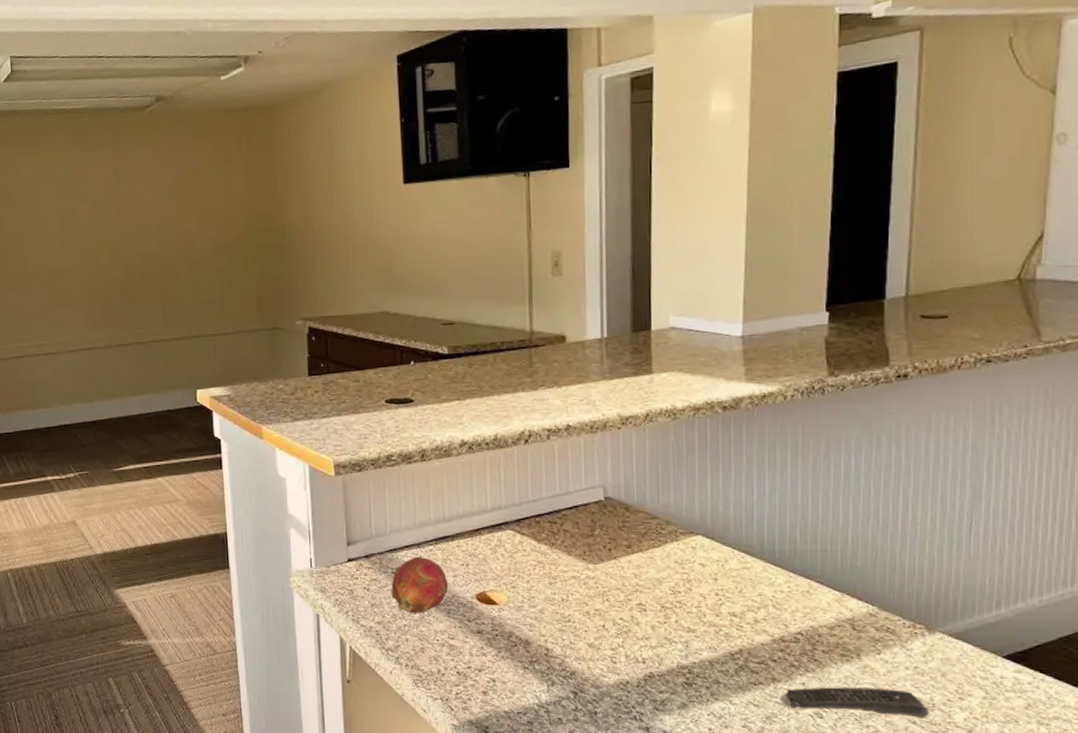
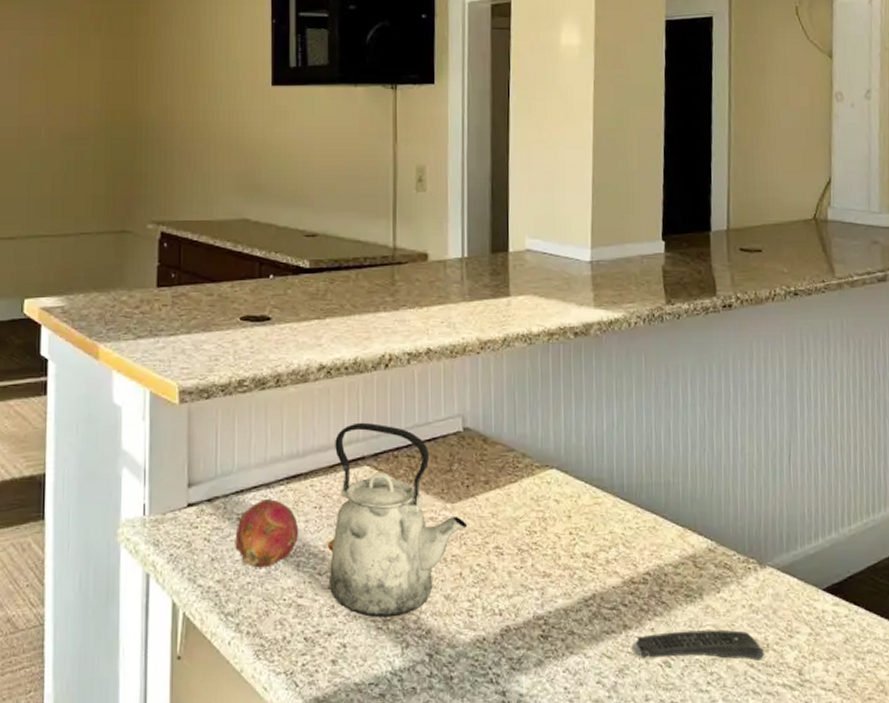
kettle: none [478,492,610,660] -> present [330,422,468,618]

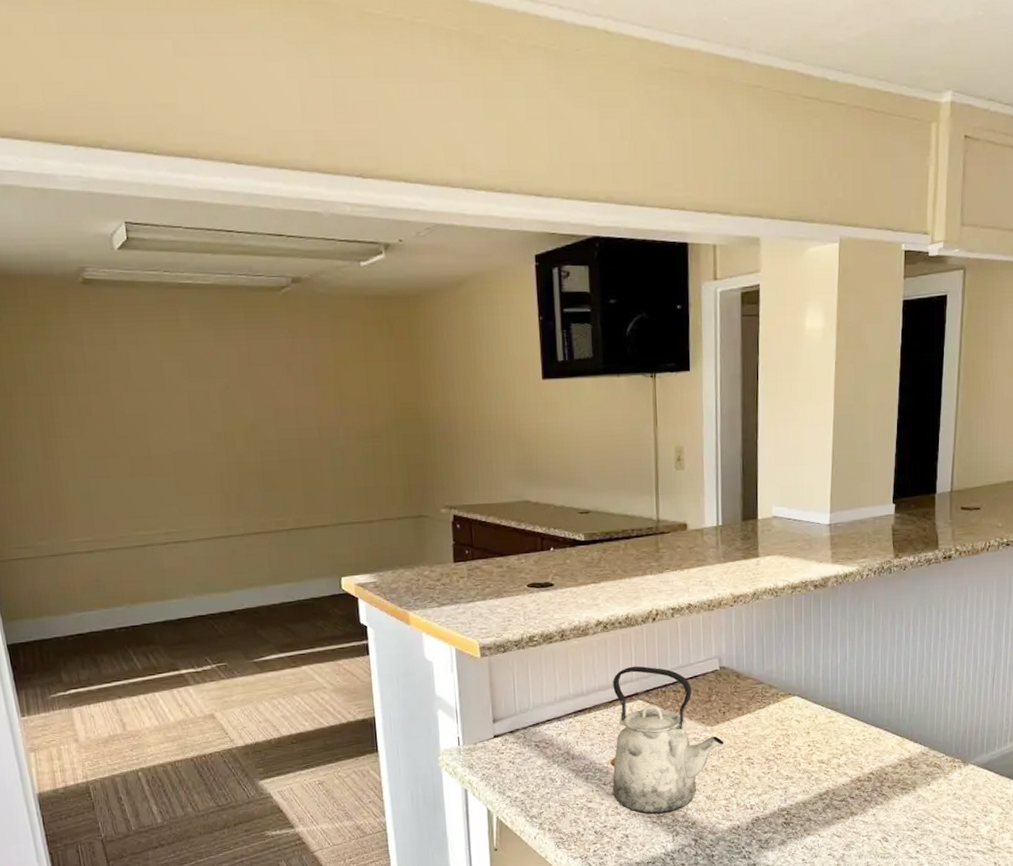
fruit: present [235,499,299,568] -> none [534,729,587,782]
remote control: present [631,629,764,661] -> none [857,813,963,836]

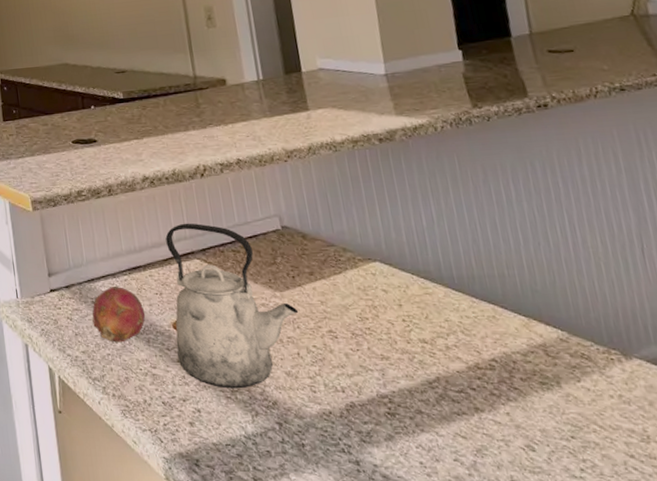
fruit: none [534,729,587,782] -> present [92,287,146,343]

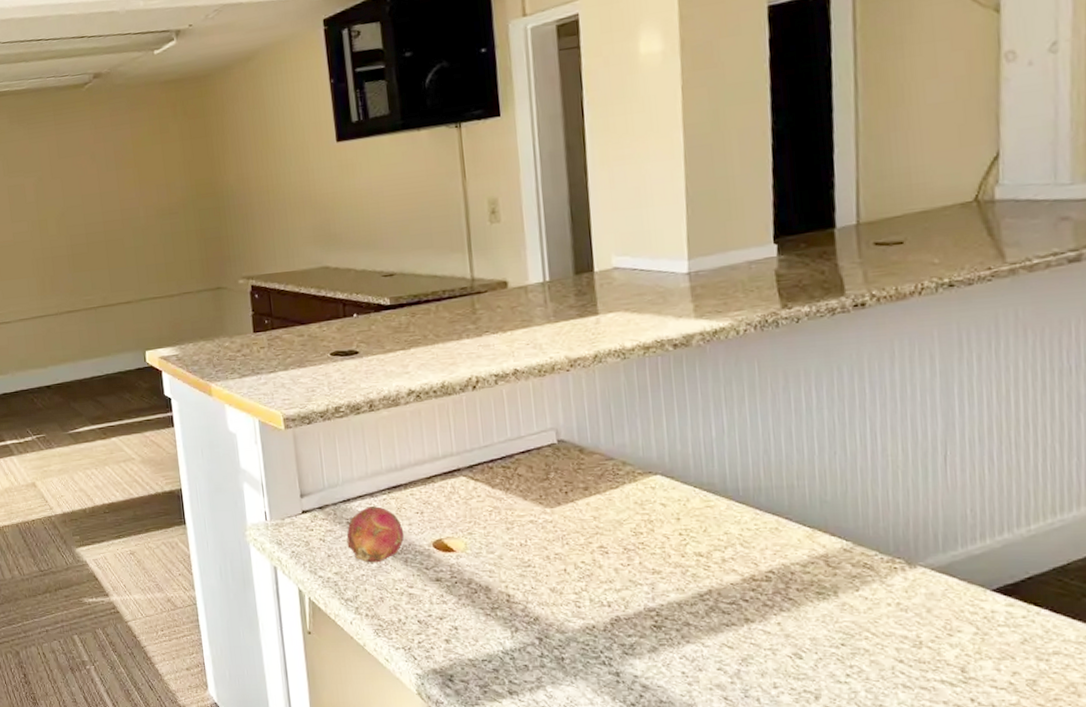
kettle: present [165,223,299,389] -> none [430,438,569,606]

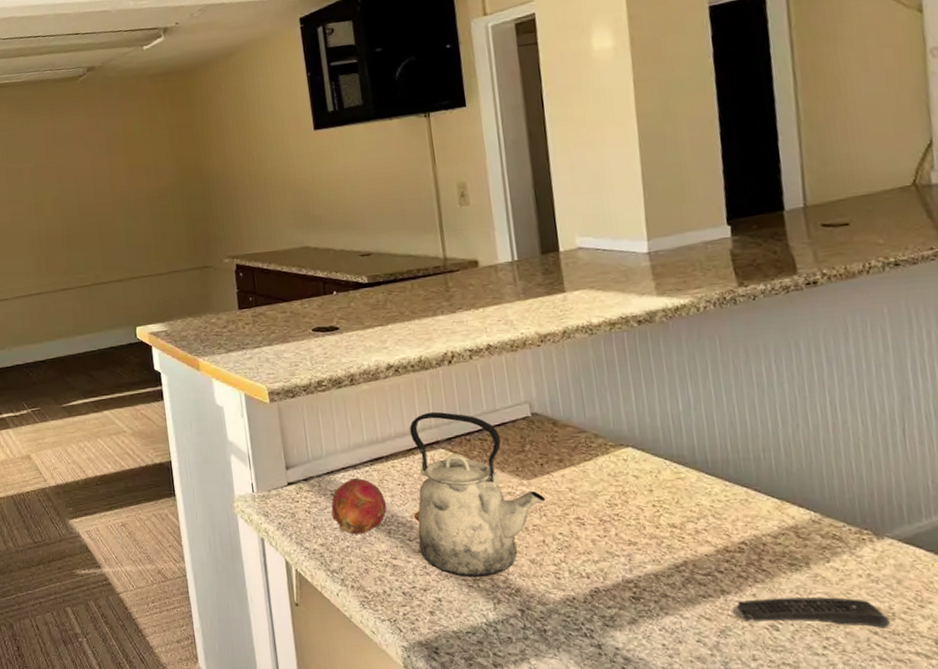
kettle: none [430,438,569,606] -> present [410,411,546,578]
remote control: none [755,626,916,656] -> present [731,597,890,628]

